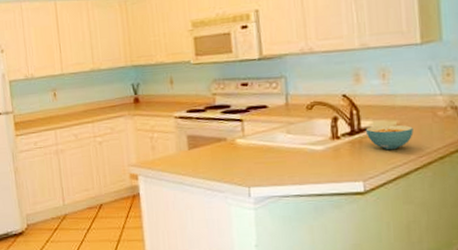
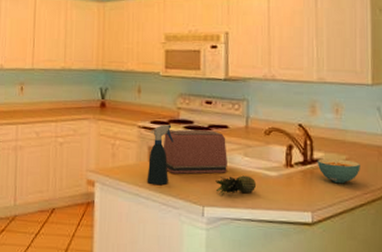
spray bottle: none [186,111,213,172] -> present [147,124,174,186]
toaster: none [201,112,270,159] -> present [163,129,227,174]
fruit: none [259,152,303,174] -> present [215,175,257,195]

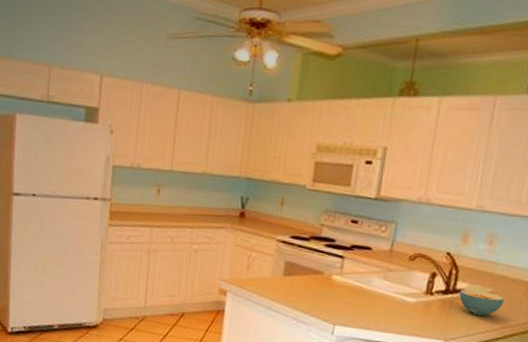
spray bottle: present [147,124,174,186] -> none [279,240,313,301]
toaster: present [163,129,227,174] -> none [300,246,368,295]
fruit: present [215,175,257,195] -> none [348,298,392,317]

